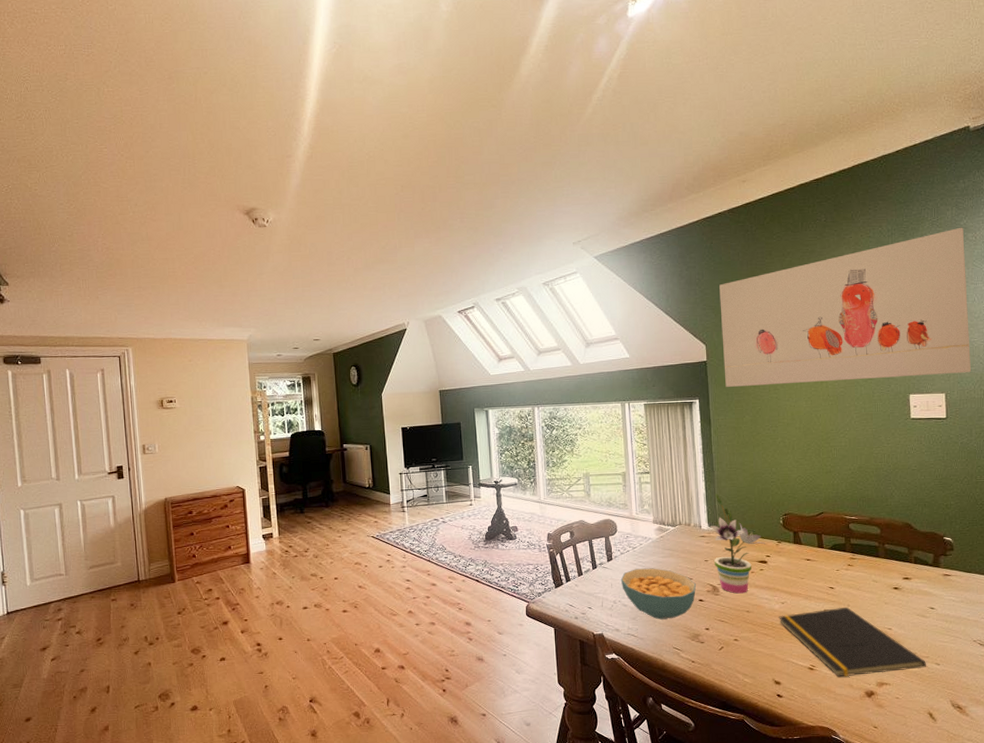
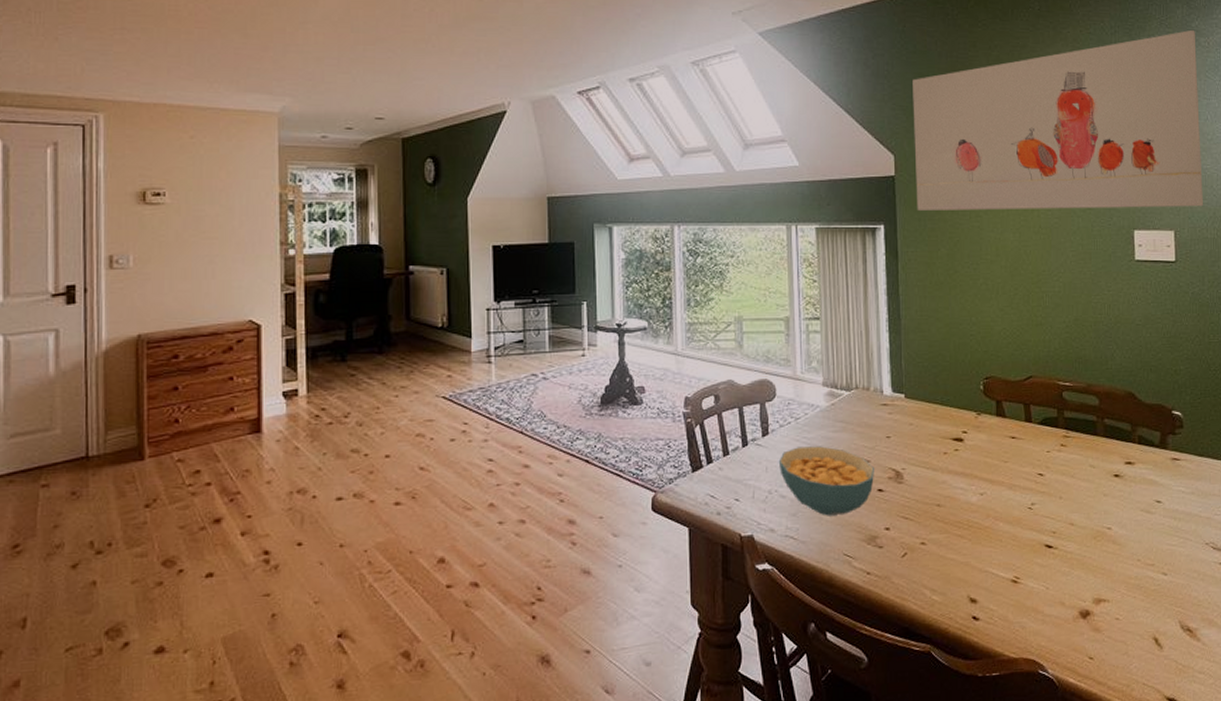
potted plant: present [710,493,766,594] -> none [894,348,963,482]
notepad: present [779,606,927,677] -> none [976,499,1152,593]

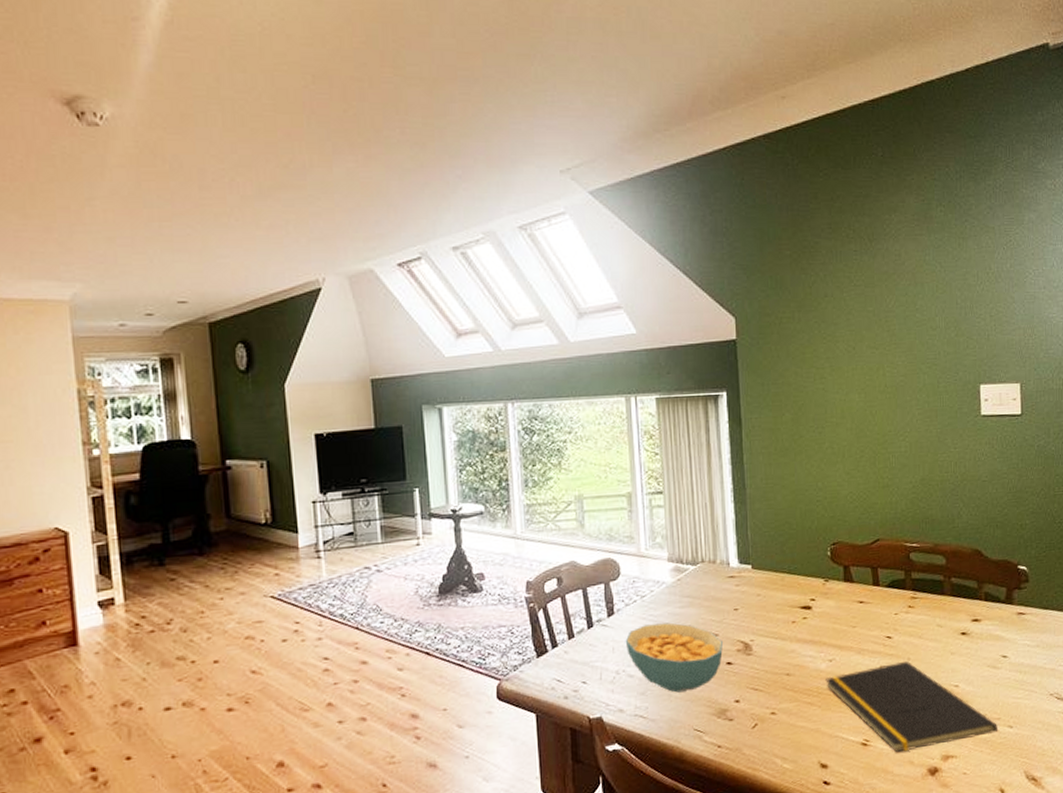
wall art: present [913,29,1203,210] -> none [752,171,1049,375]
notepad: none [976,499,1152,593] -> present [826,660,999,753]

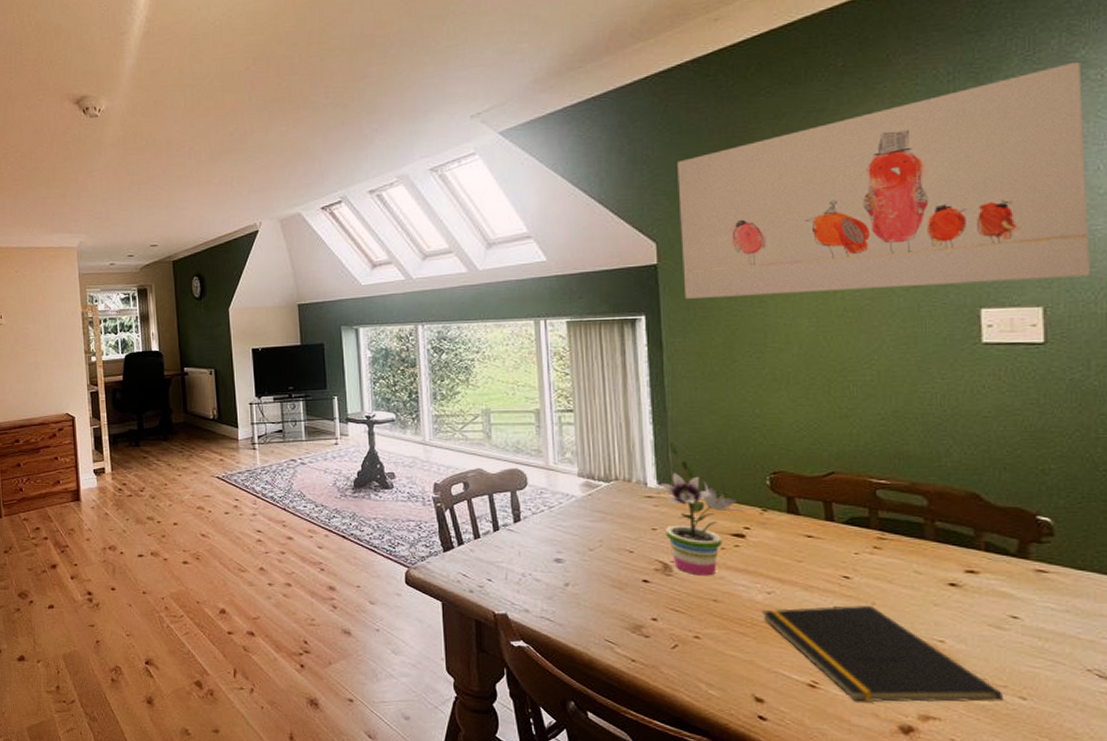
cereal bowl: present [625,622,723,693] -> none [531,534,638,603]
potted plant: none [741,518,810,652] -> present [660,441,744,576]
wall art: none [752,171,1049,375] -> present [677,61,1090,299]

